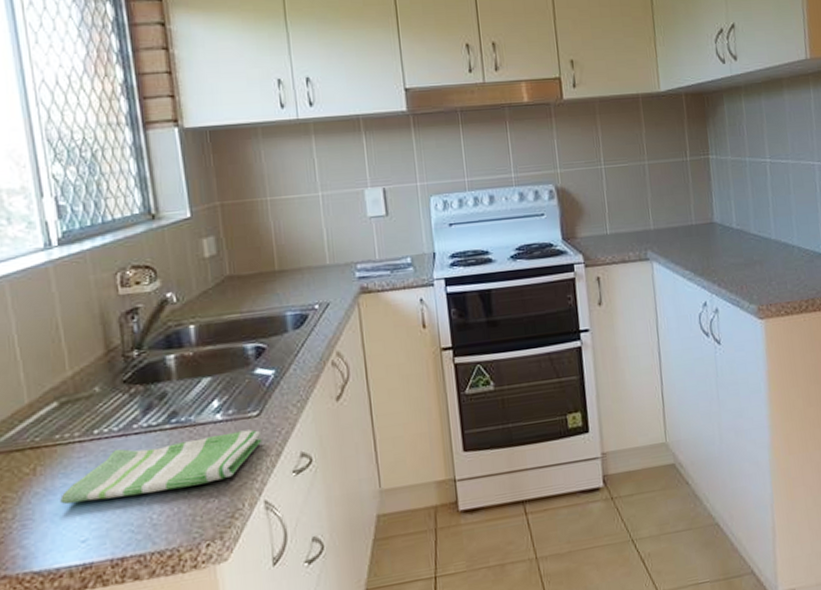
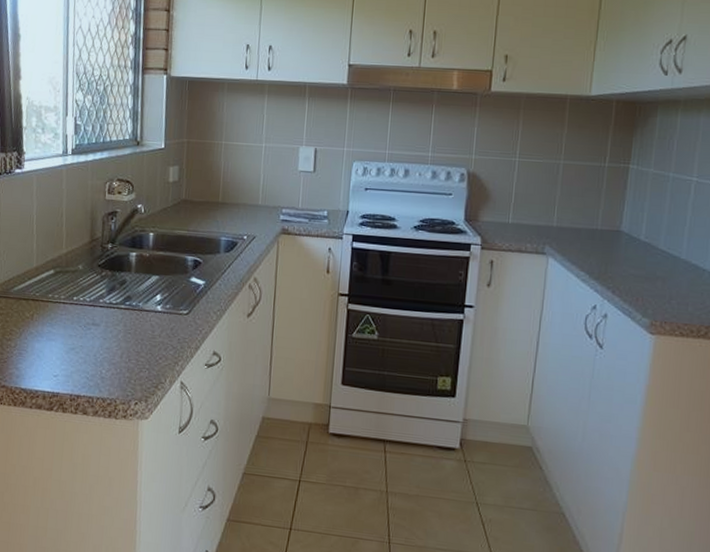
dish towel: present [60,429,262,505] -> none [45,315,187,357]

